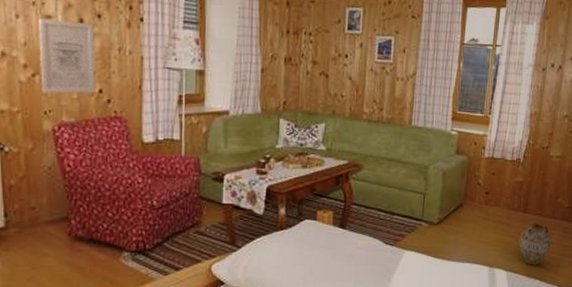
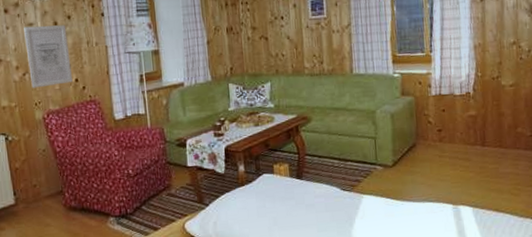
ceramic jug: present [519,223,552,265] -> none [481,155,518,199]

